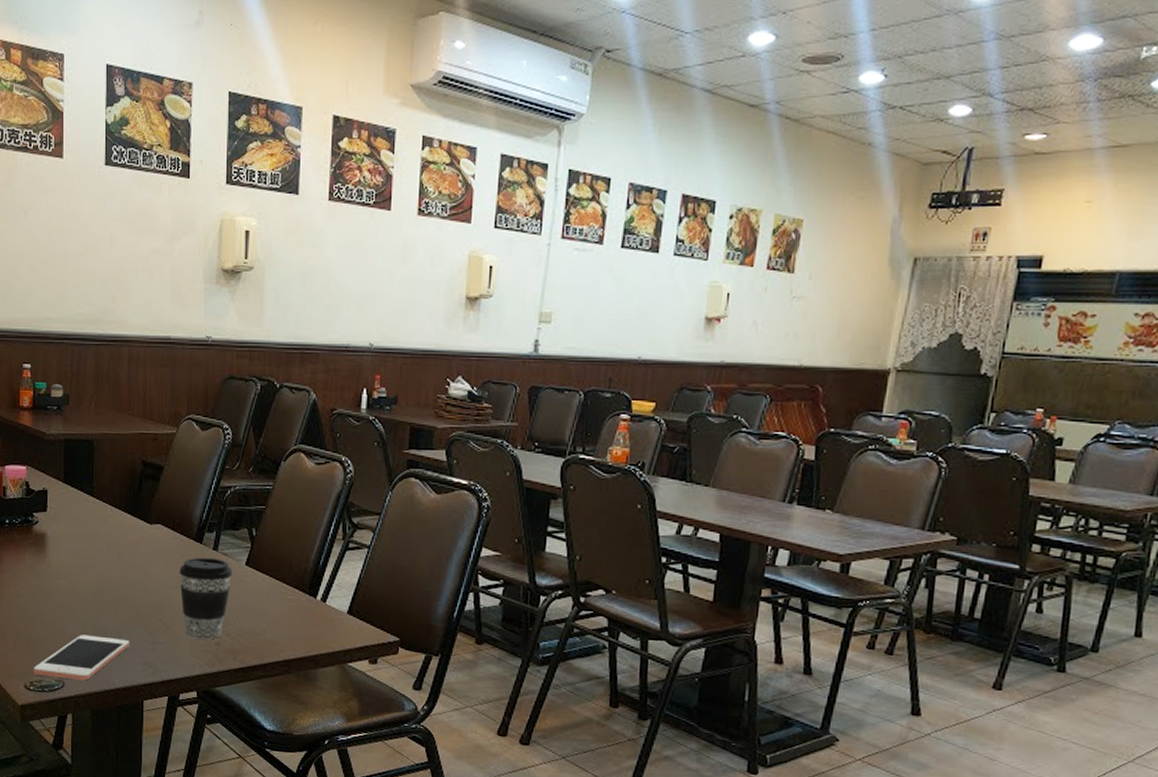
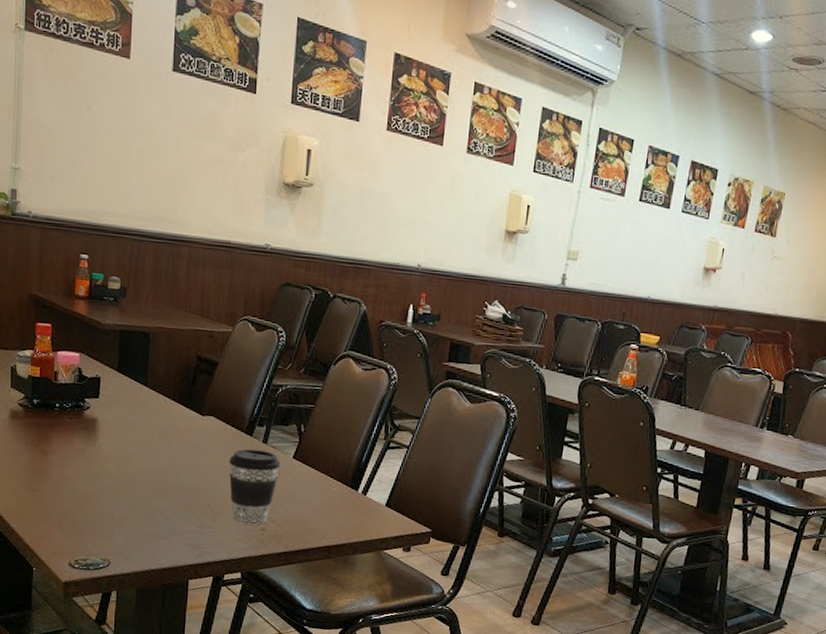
cell phone: present [33,634,130,681] -> none [78,516,178,561]

